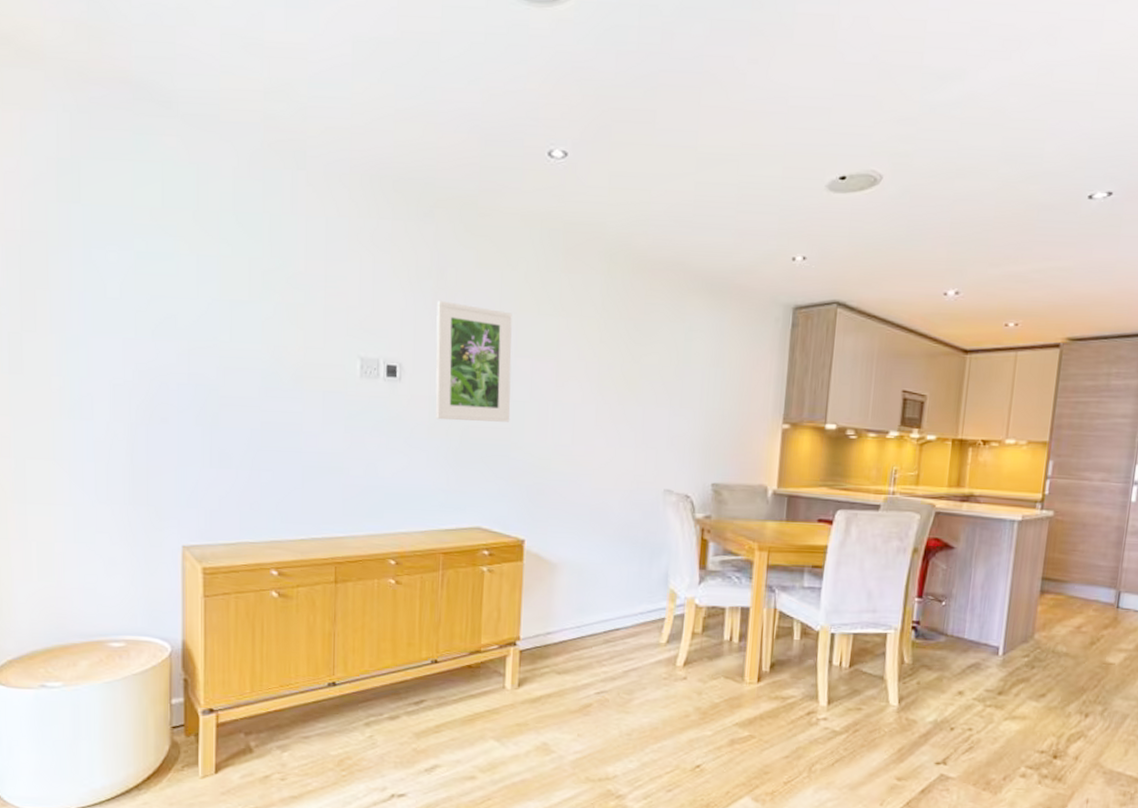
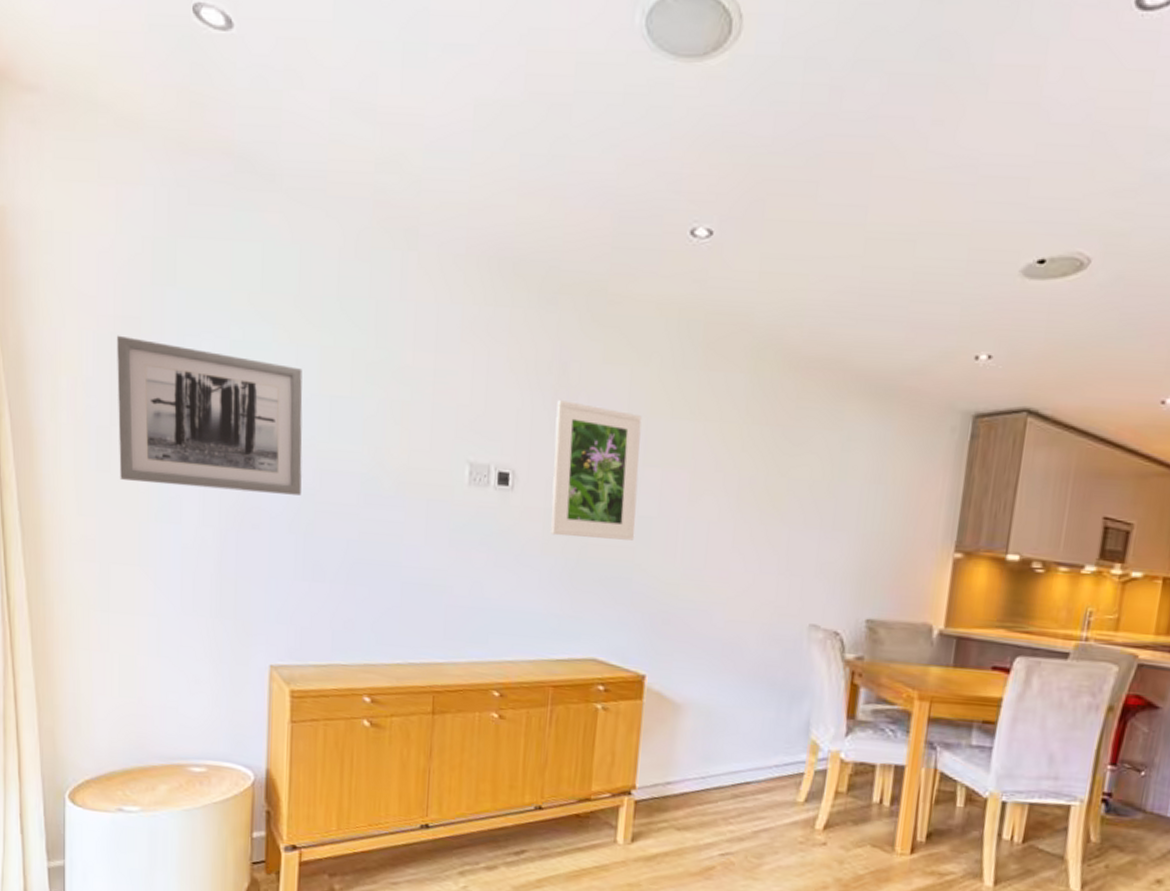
wall art: none [25,248,206,391] -> present [117,335,303,495]

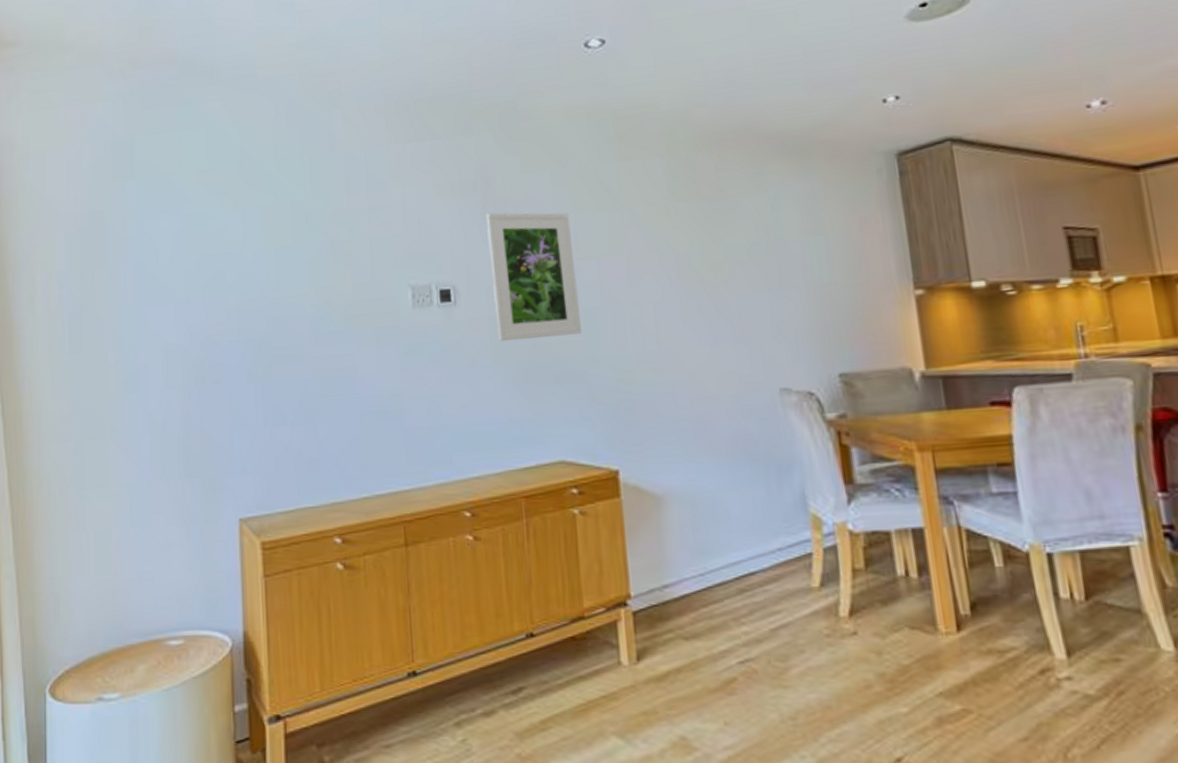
wall art: present [117,335,303,495] -> none [85,228,256,358]

